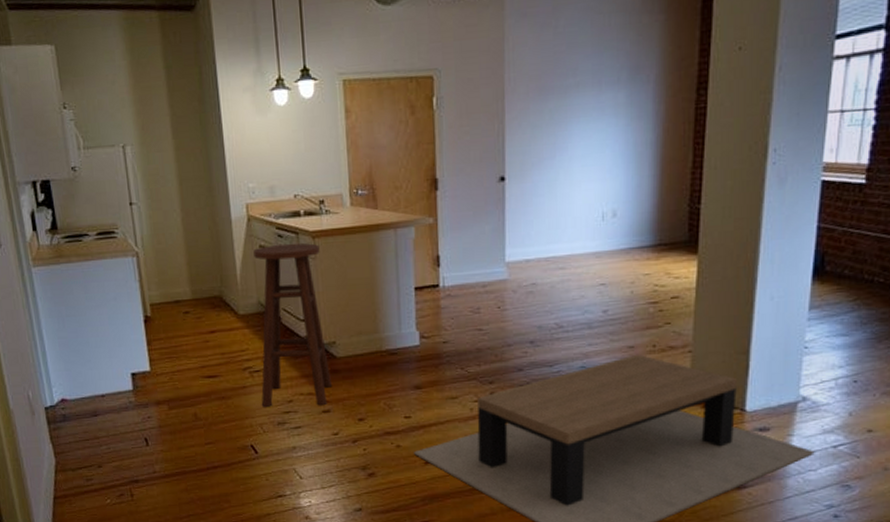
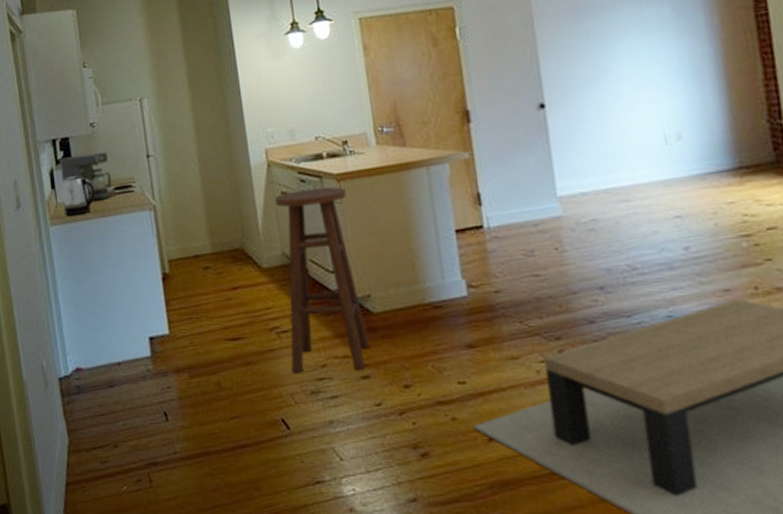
coffee maker: none [40,197,99,245] -> present [59,152,116,202]
kettle: none [42,219,79,258] -> present [61,176,96,216]

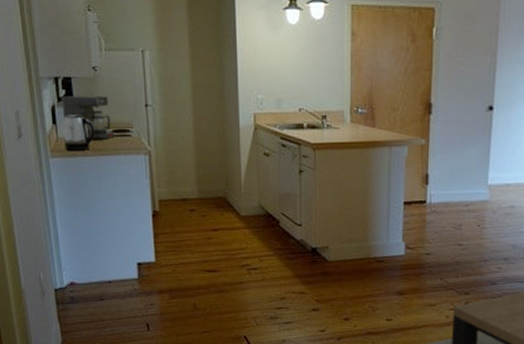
bar stool: present [275,187,369,373] -> none [257,153,322,305]

